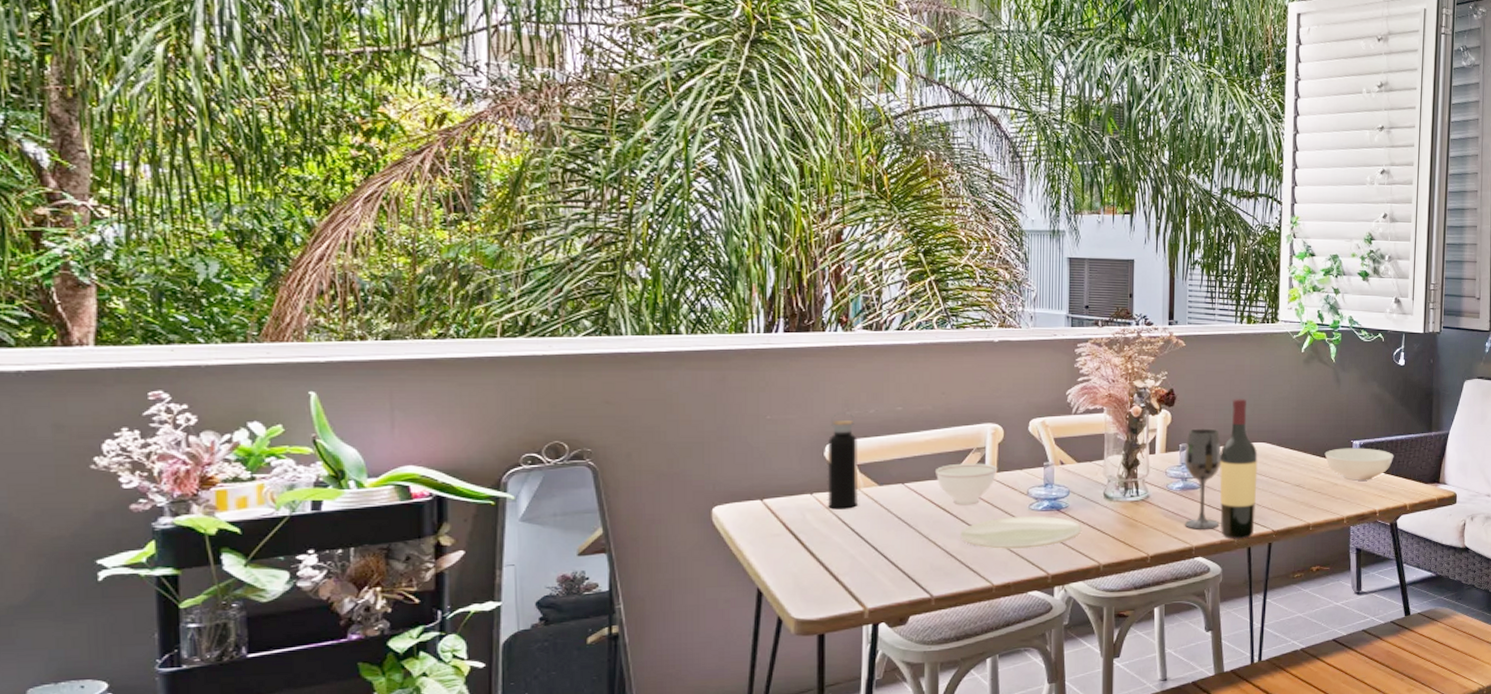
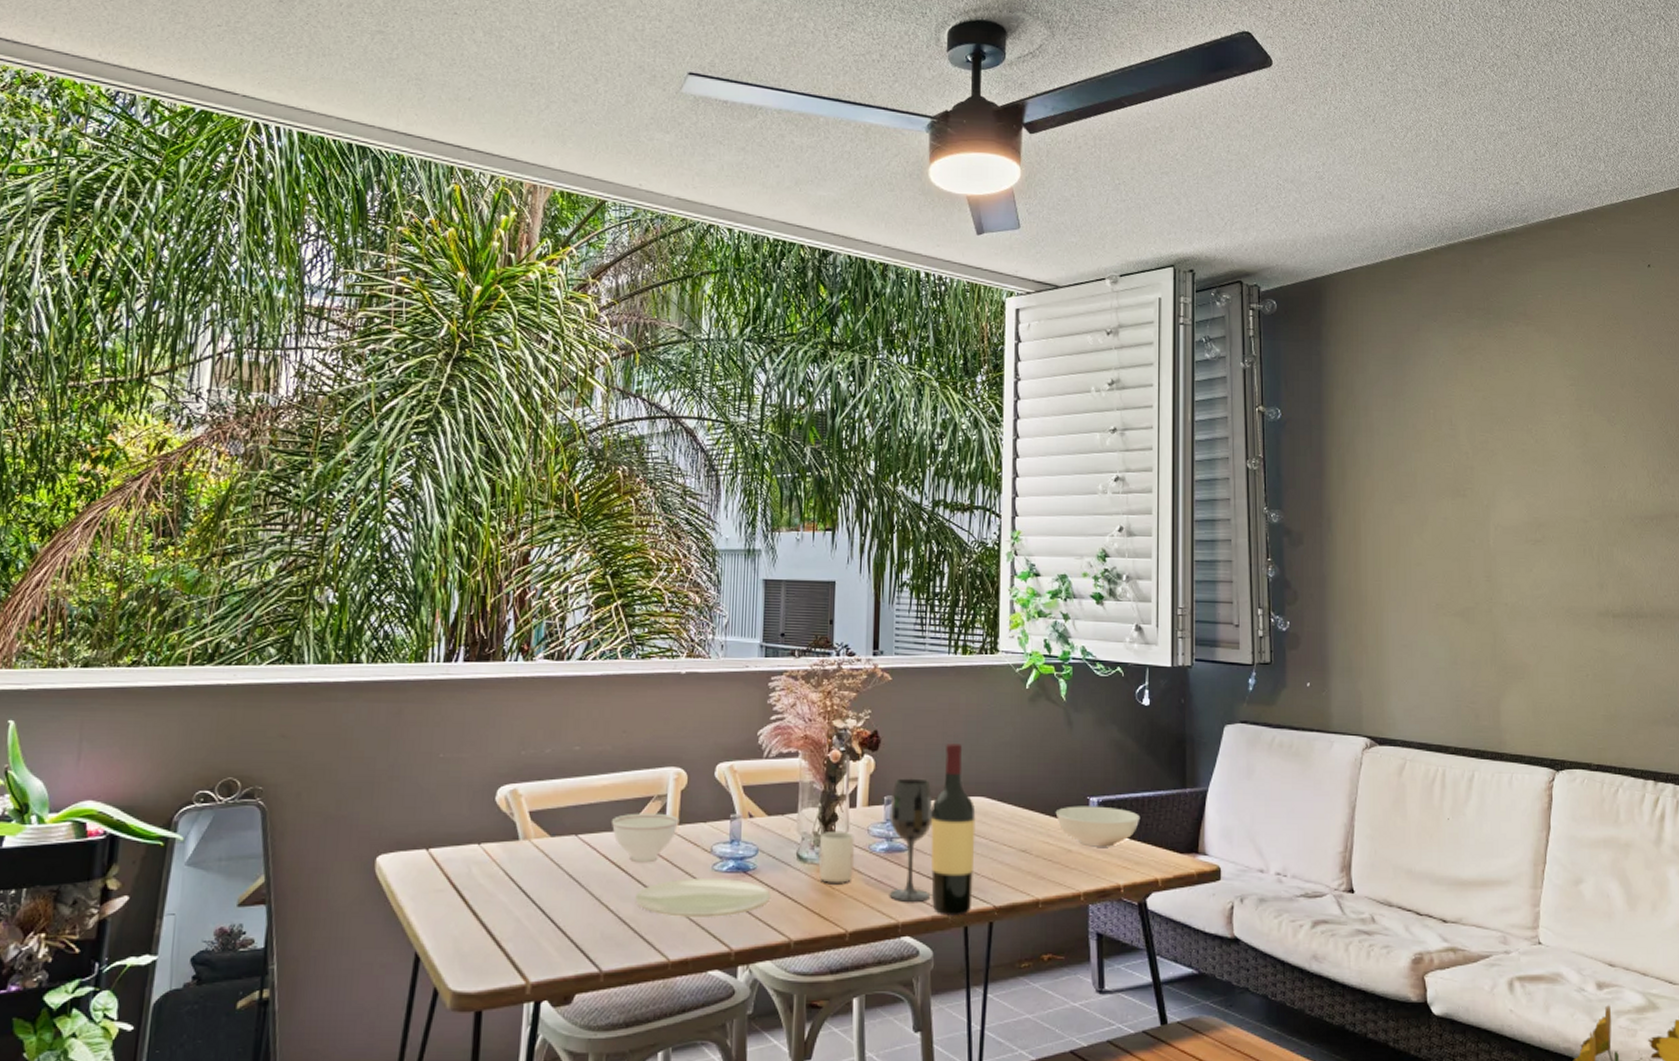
water bottle: present [827,413,859,510] -> none [494,752,531,863]
mug: none [1122,473,1155,517] -> present [817,830,855,883]

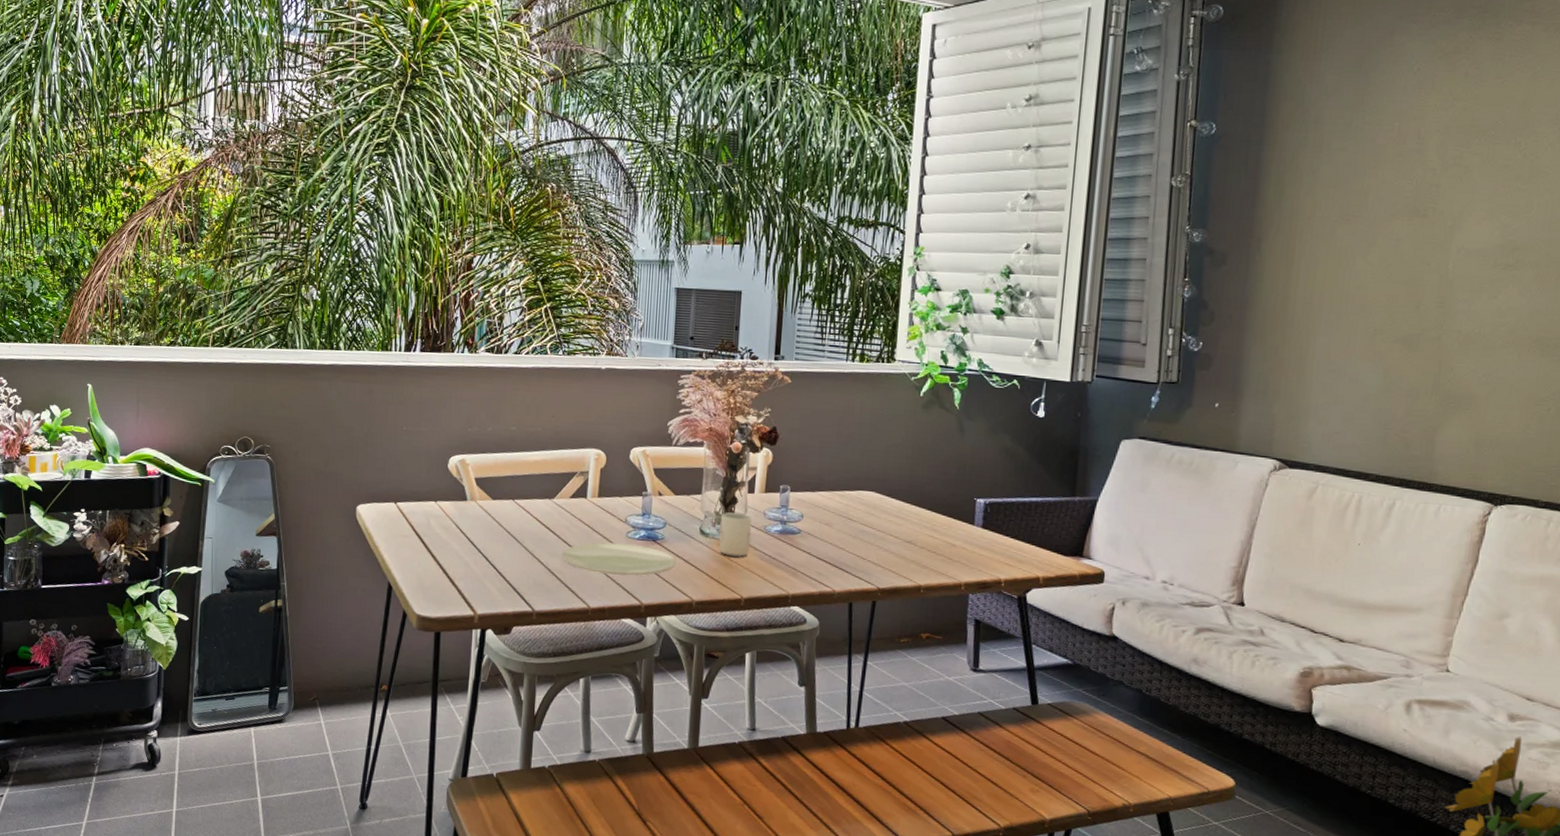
bowl: present [611,813,680,863] -> none [541,485,599,527]
wine glass: present [889,778,933,902] -> none [781,470,825,578]
wine bottle: present [931,742,976,914] -> none [820,441,865,592]
bowl: present [1055,806,1141,847] -> none [942,505,1027,545]

